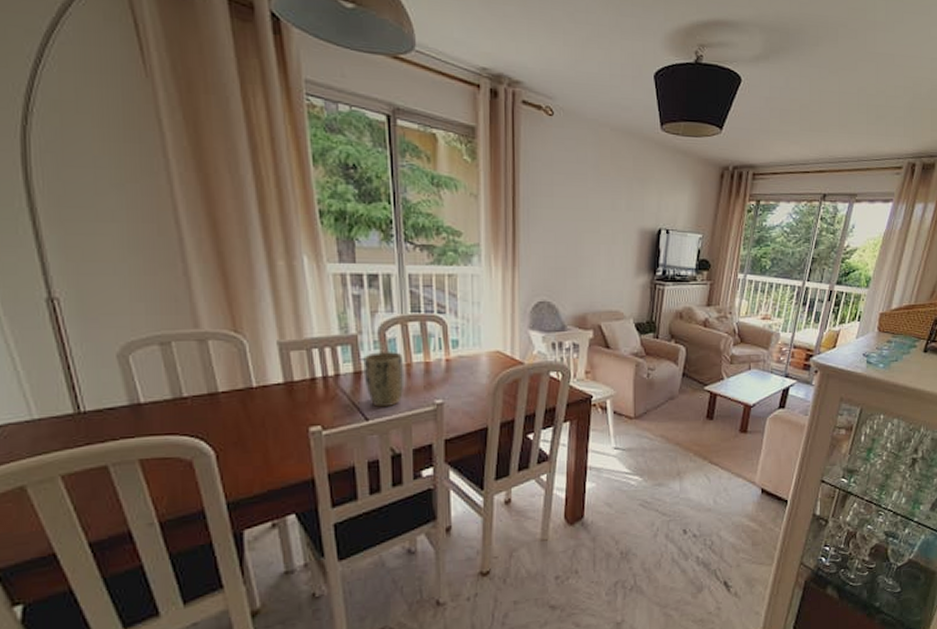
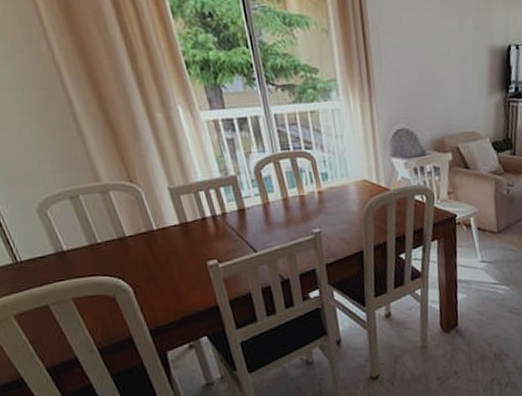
plant pot: present [363,352,405,407] -> none [244,188,284,239]

